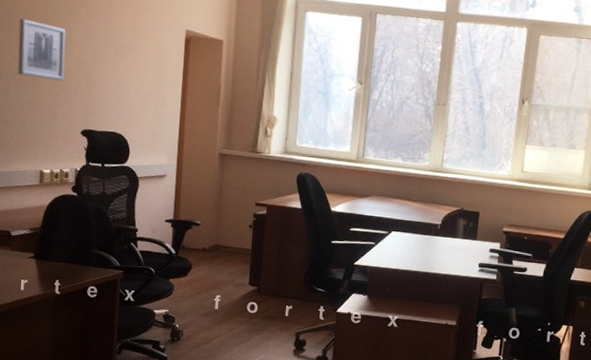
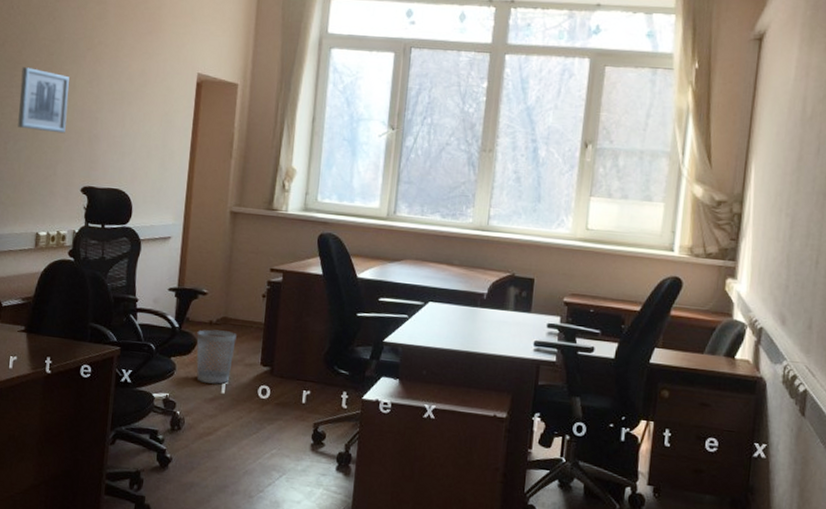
wastebasket: none [192,255,227,301] -> present [196,329,237,384]

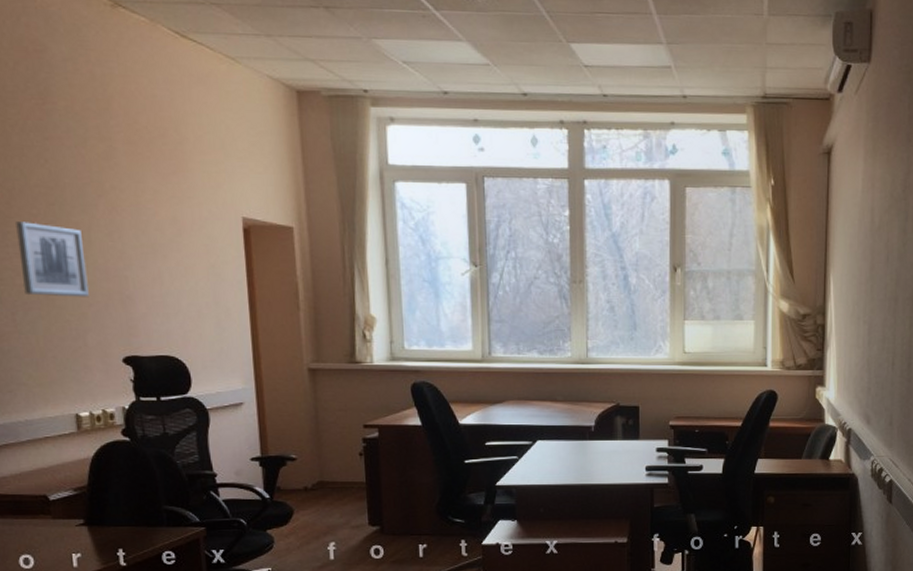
wastebasket: present [196,329,237,384] -> none [292,495,338,551]

